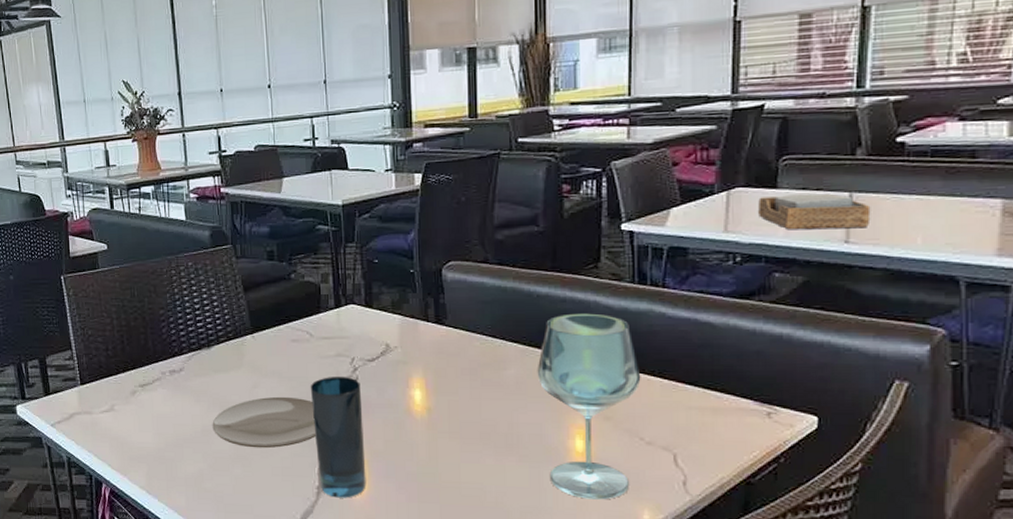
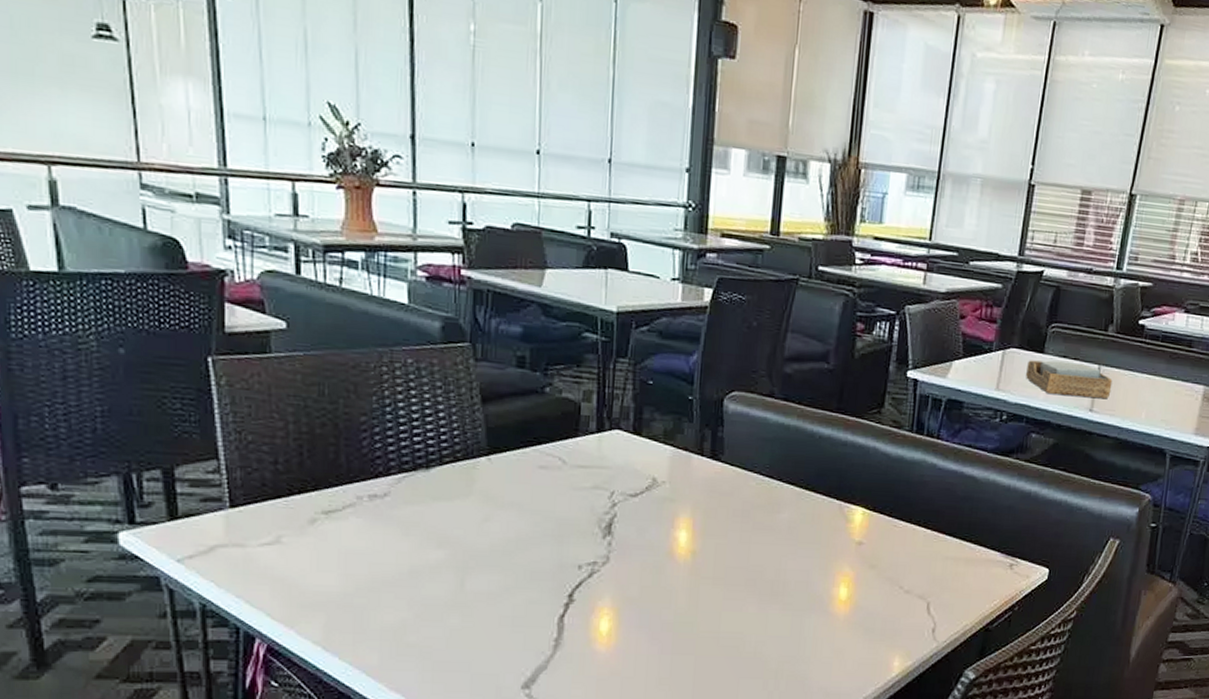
plate: present [212,396,317,449] -> none [424,532,560,594]
cup: present [310,377,366,498] -> none [557,512,619,651]
wine glass: present [537,313,641,500] -> none [810,458,908,648]

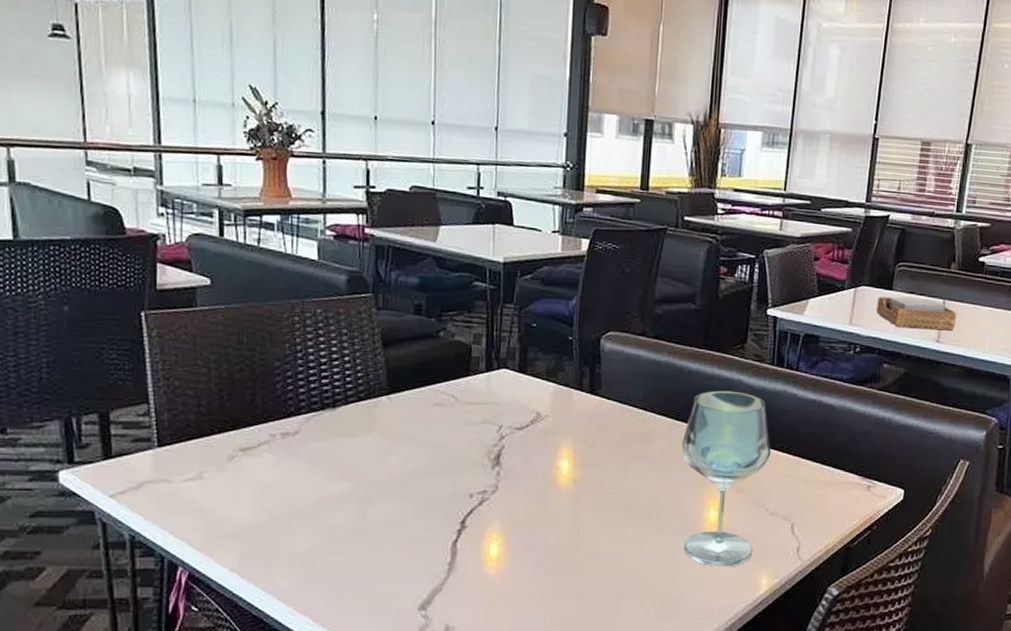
wine glass: none [810,458,908,648] -> present [681,390,771,567]

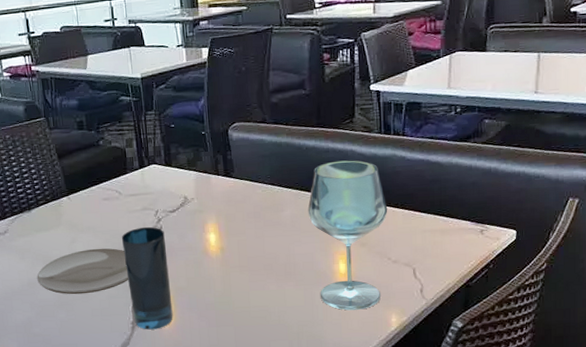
plate: none [330,465,454,522] -> present [37,248,129,295]
cup: none [450,445,506,574] -> present [121,227,173,330]
napkin holder: present [875,296,957,331] -> none [472,54,553,85]

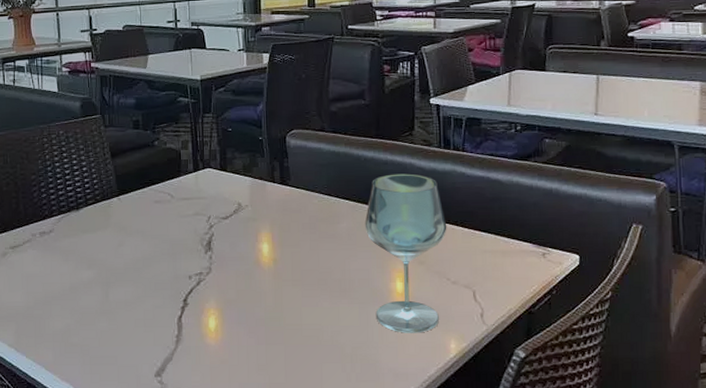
plate: present [37,248,129,295] -> none [80,253,176,302]
cup: present [121,227,173,330] -> none [170,234,221,345]

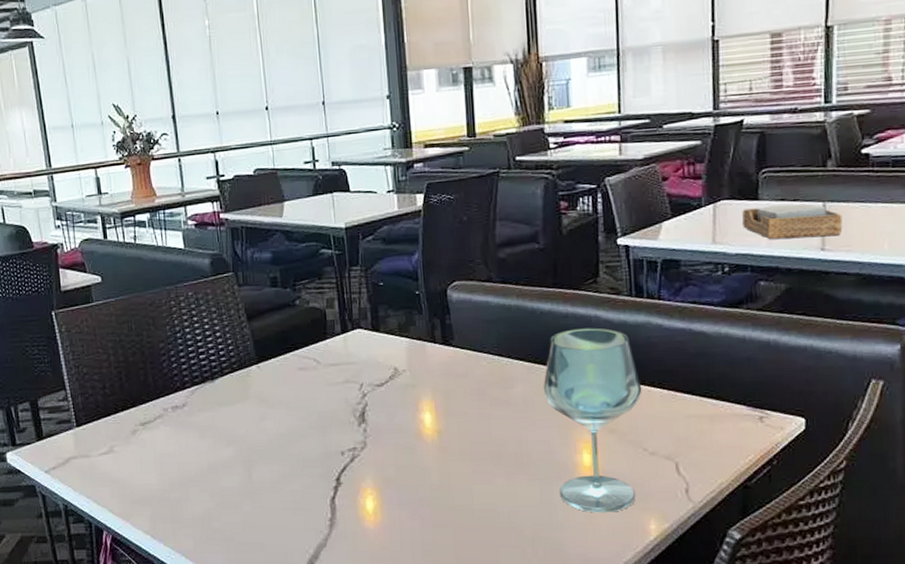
napkin holder: none [531,75,612,105] -> present [741,203,843,240]

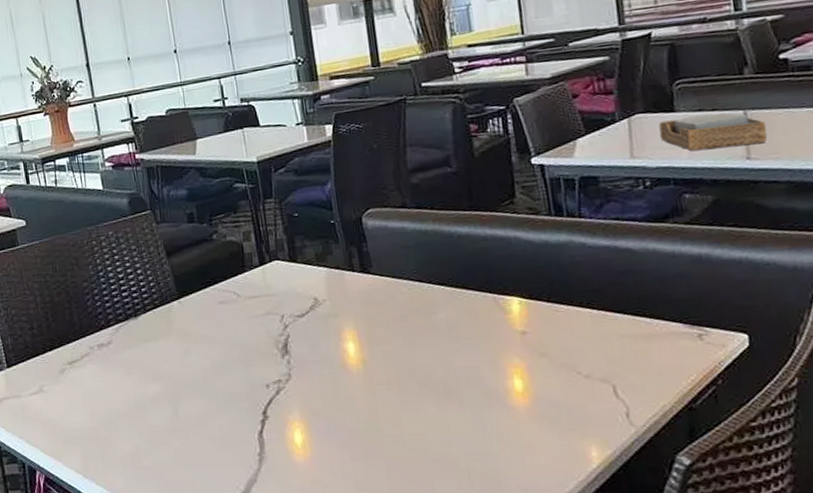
wine glass: present [543,328,642,513] -> none [466,249,573,441]

